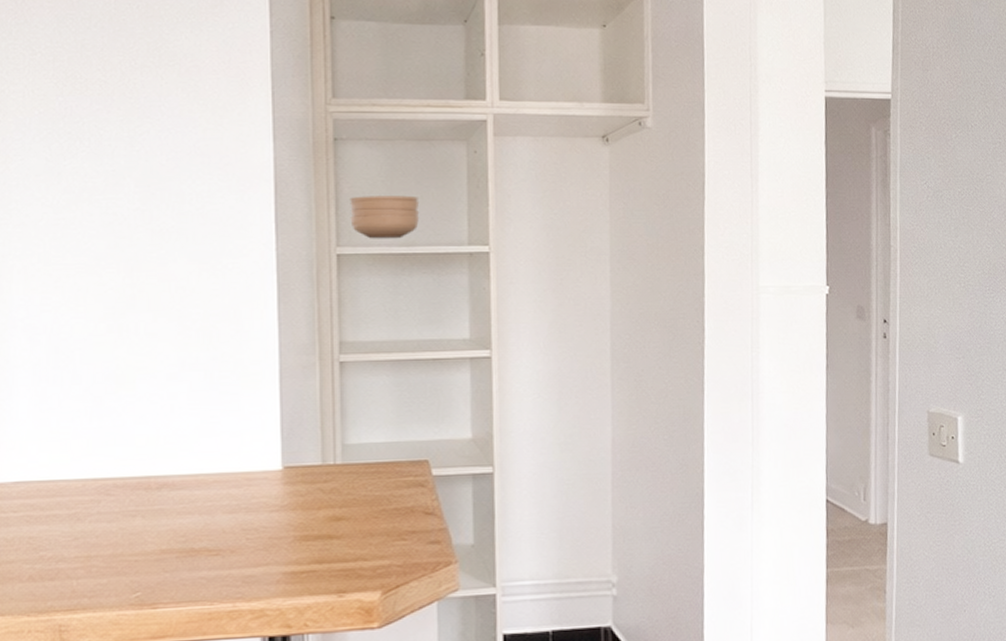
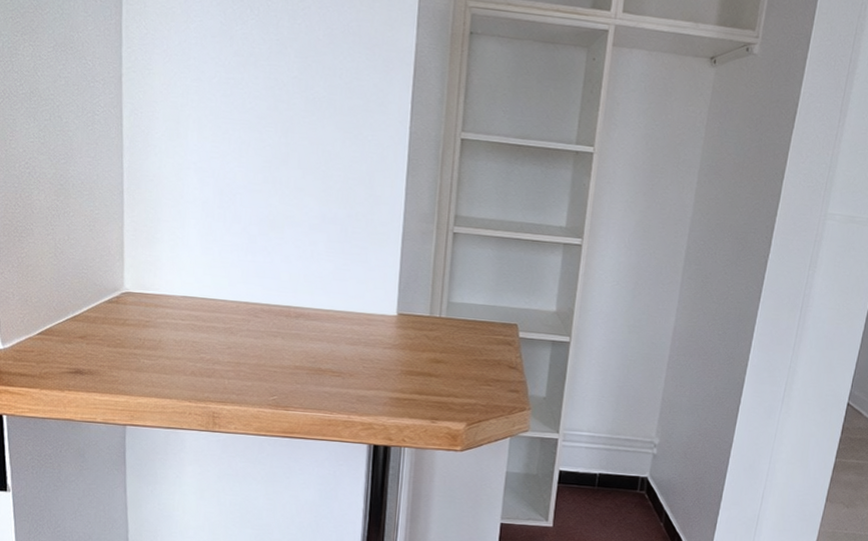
bowl: present [350,195,420,239] -> none [476,88,539,131]

